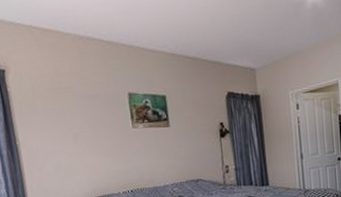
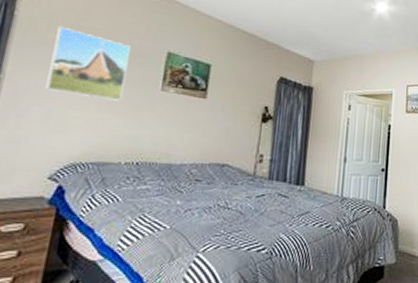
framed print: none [41,92,105,147] -> present [45,26,131,101]

